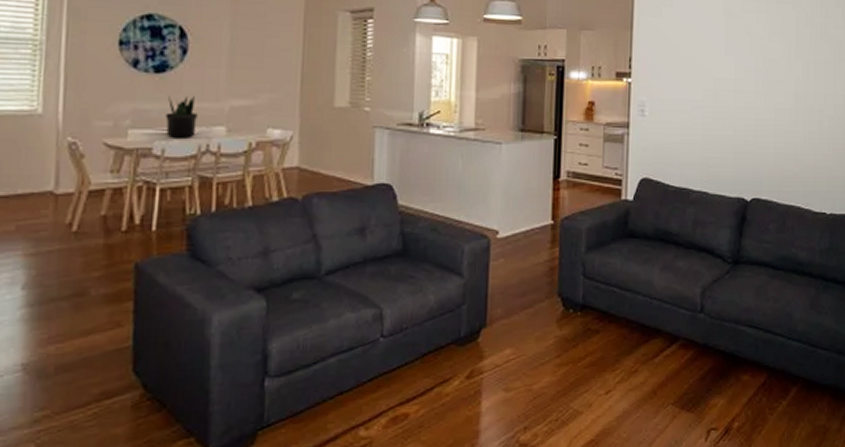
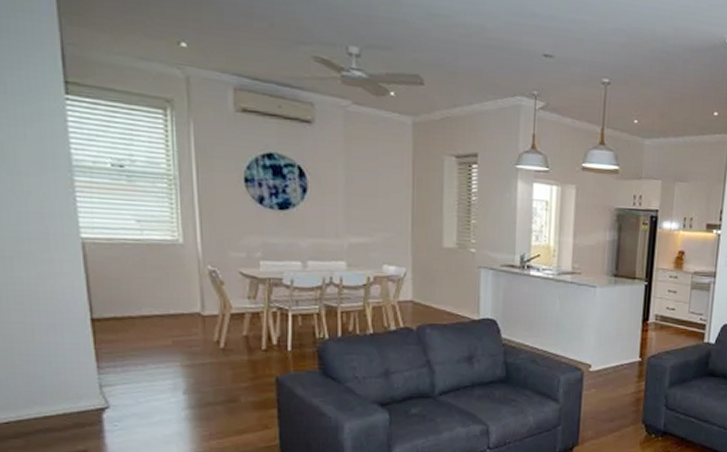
planter: present [165,95,197,138] -> none [292,231,320,271]

